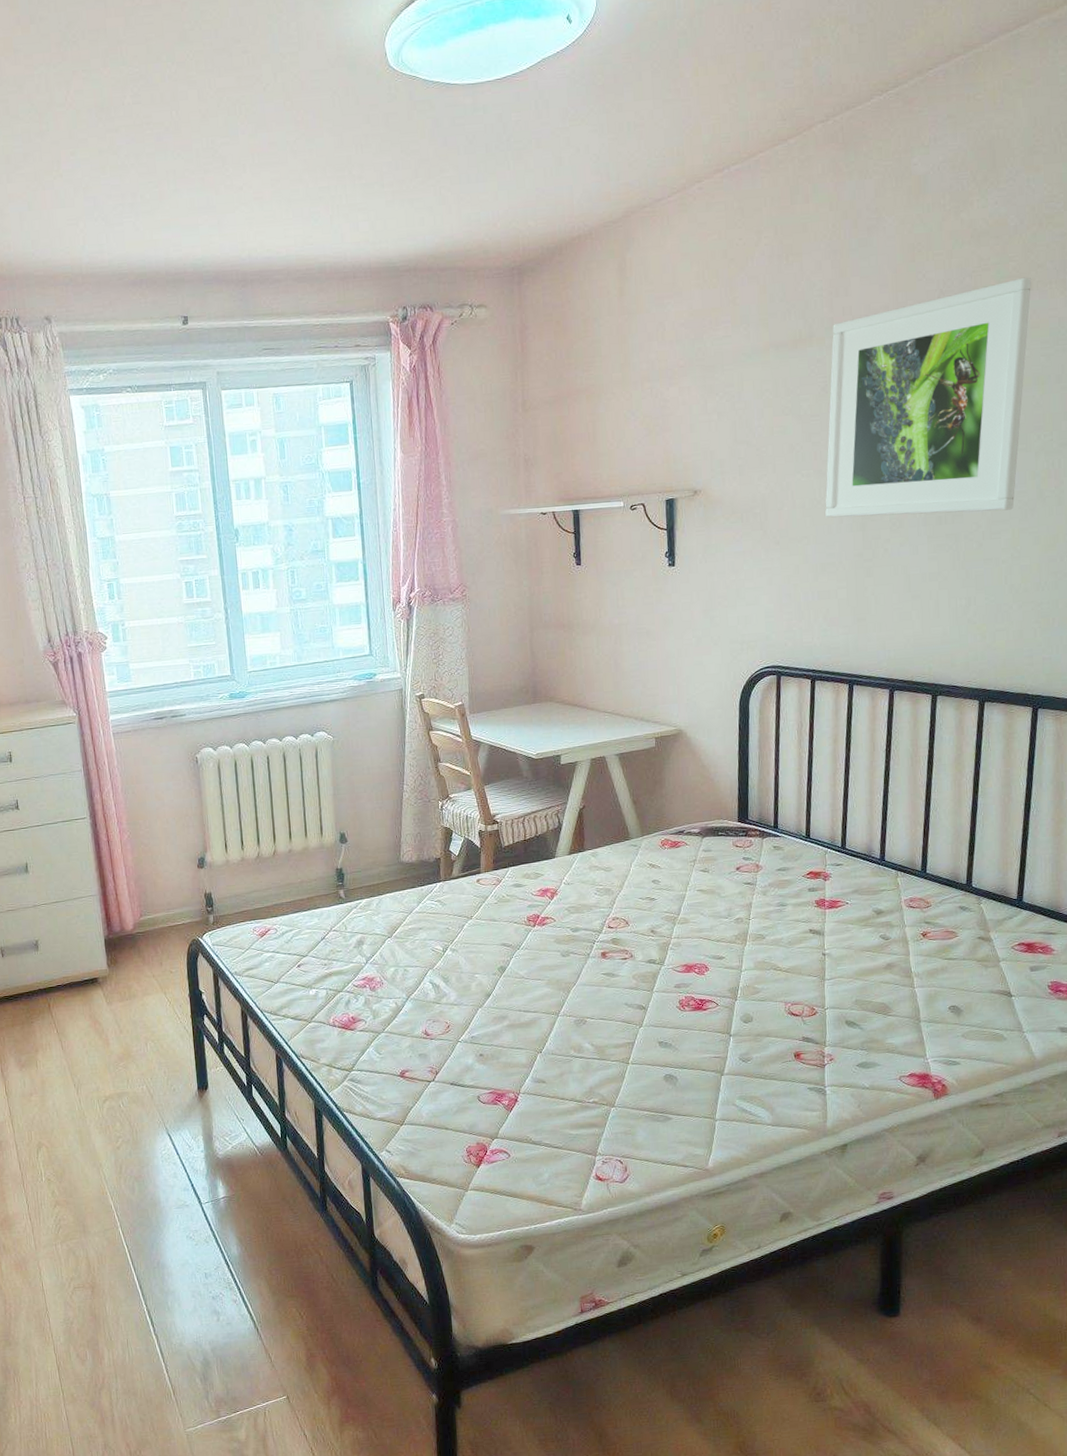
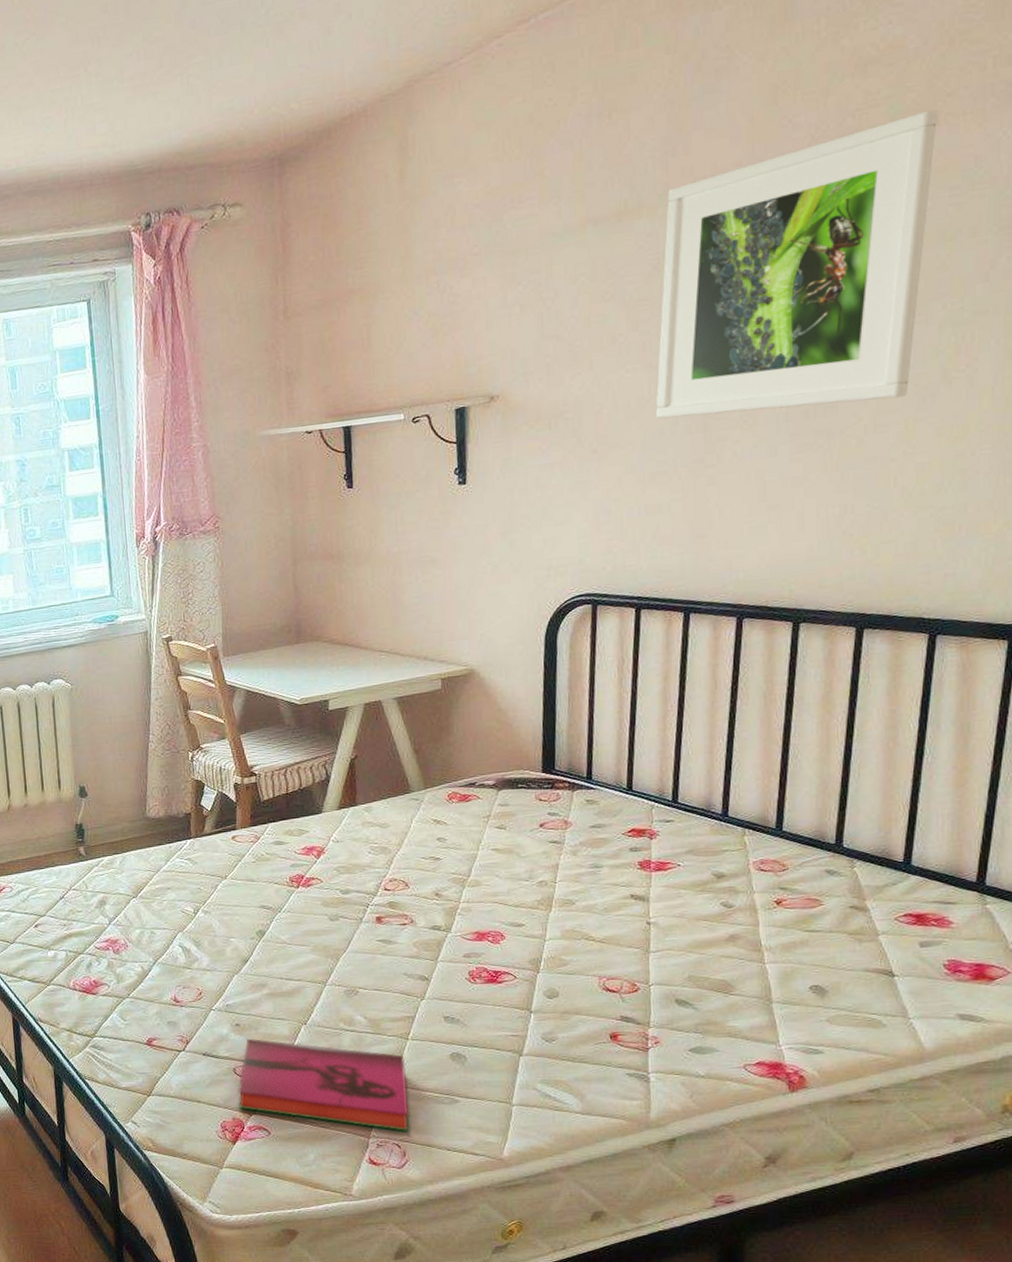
hardback book: none [481,1067,630,1149] -> present [238,1038,409,1132]

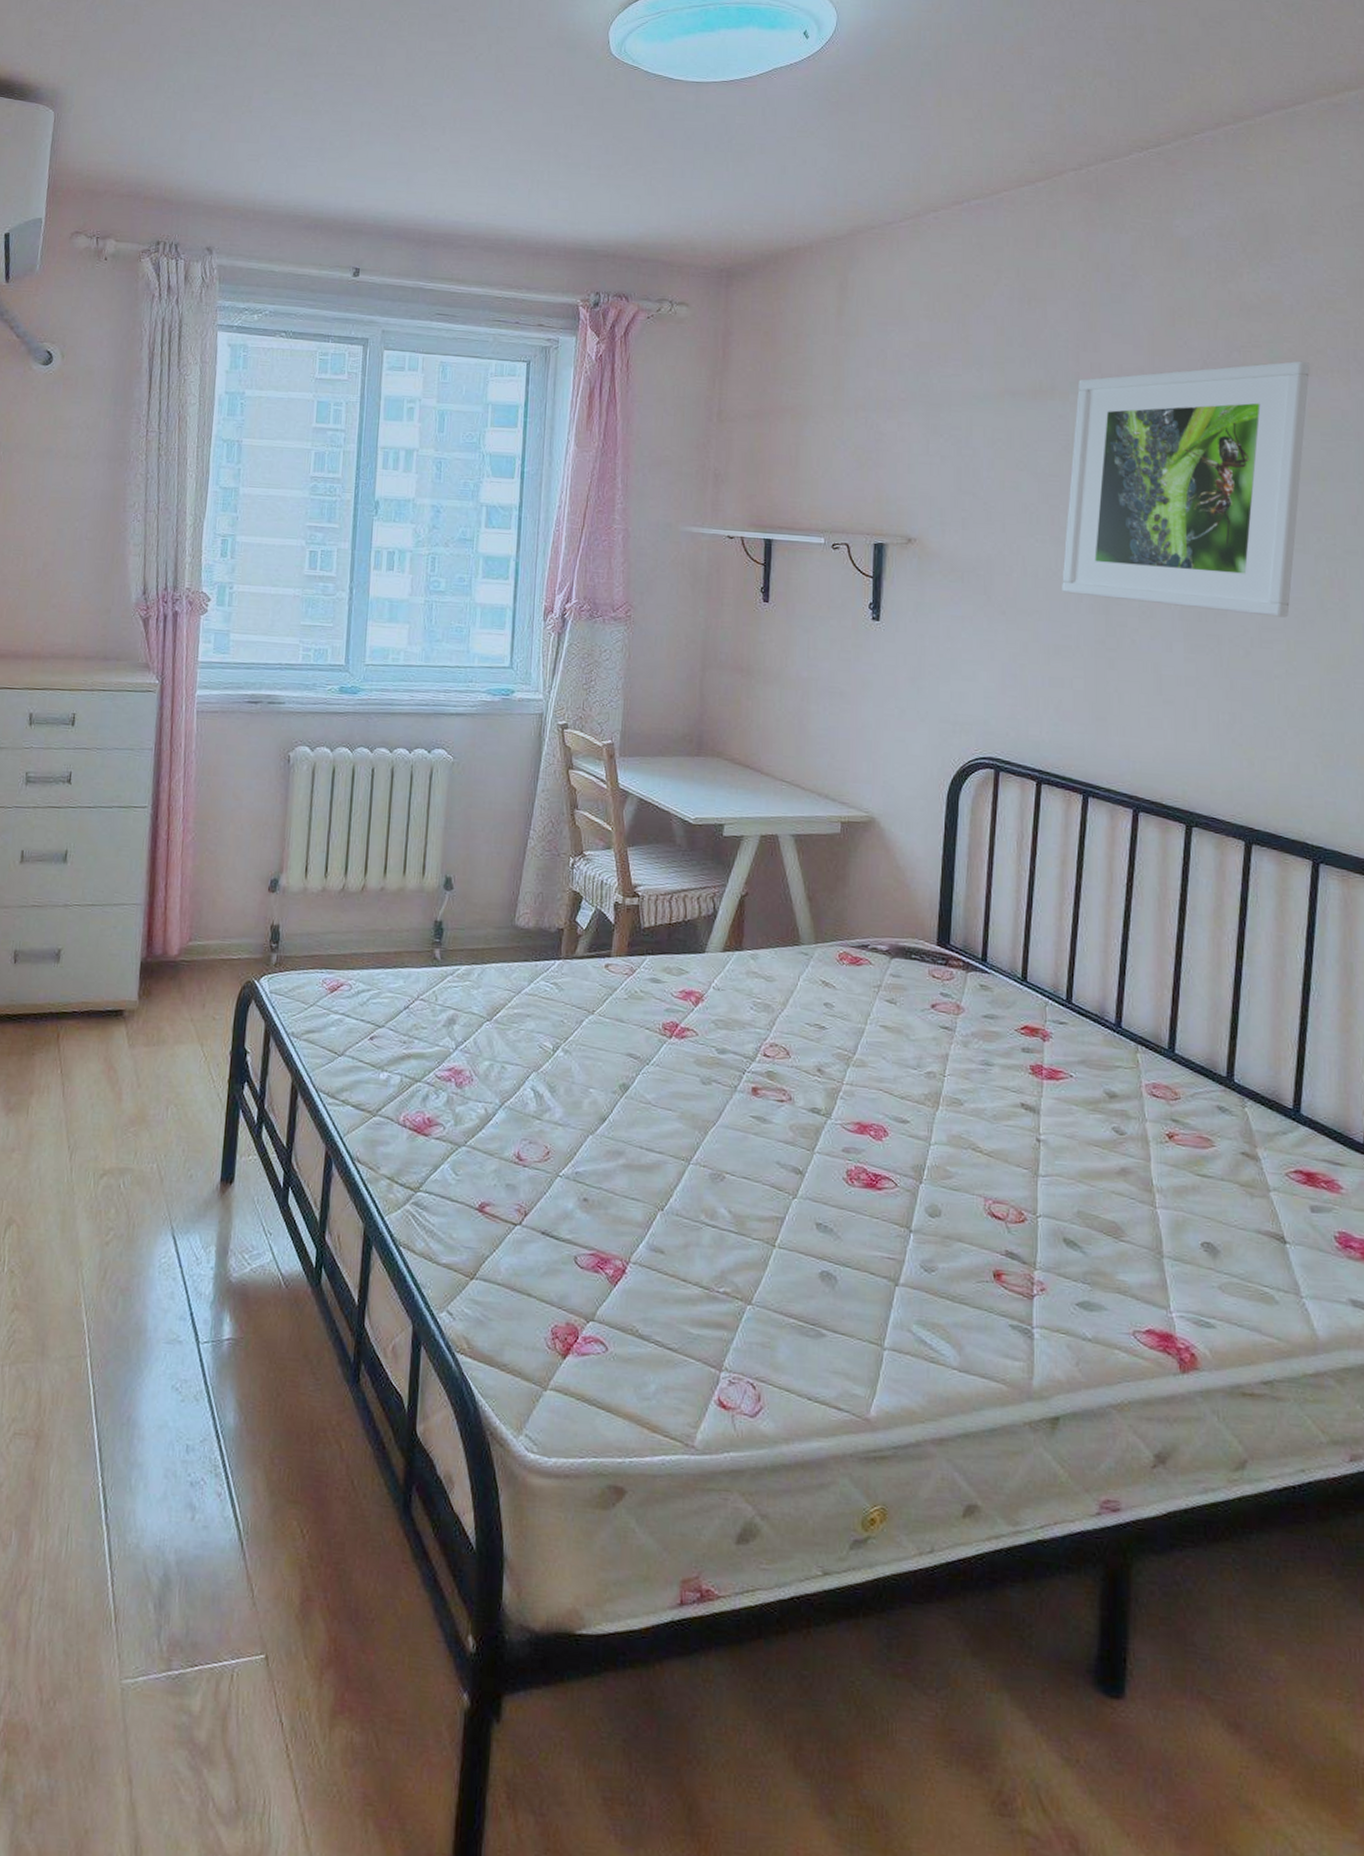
hardback book: present [238,1038,409,1132] -> none [575,1219,770,1369]

